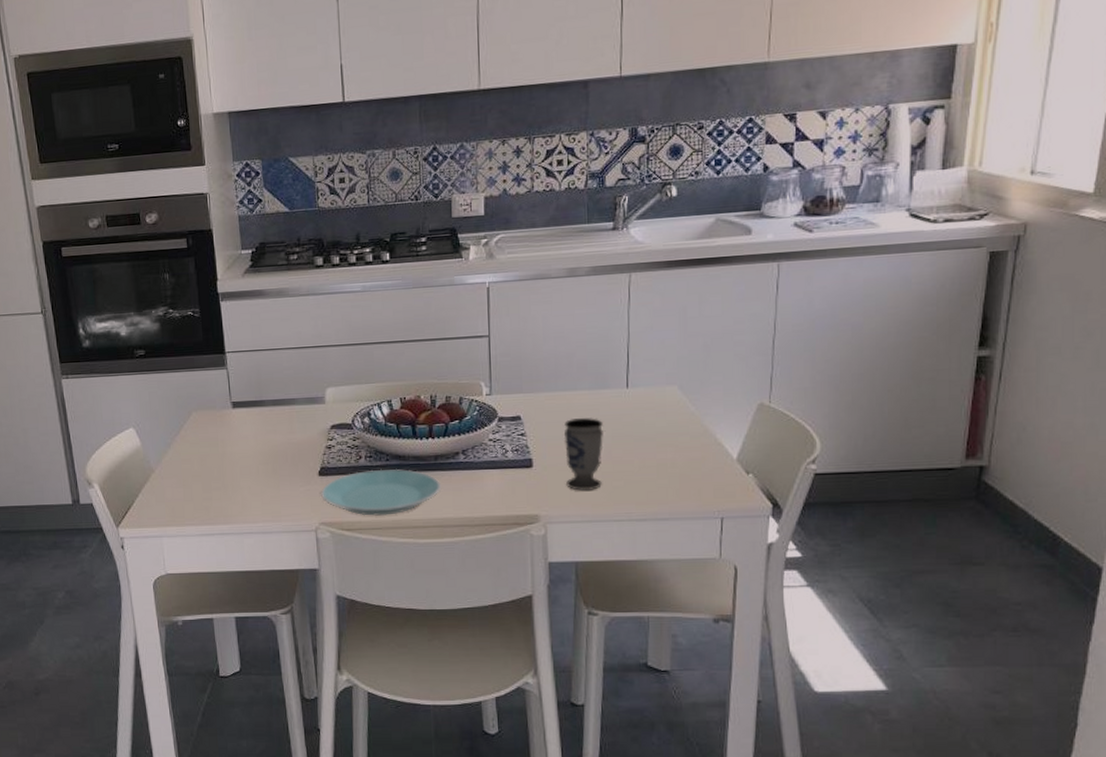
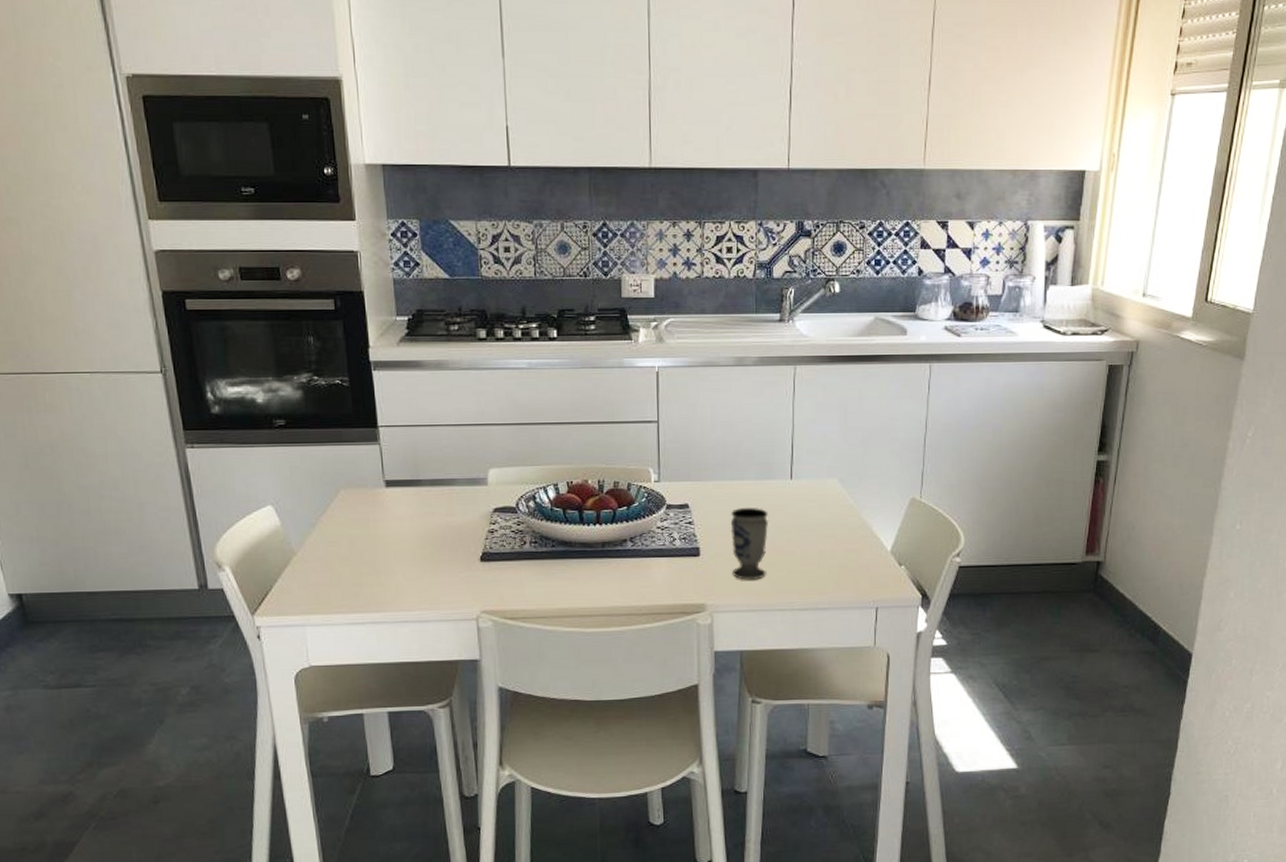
plate: present [321,468,442,516] -> none [483,555,609,604]

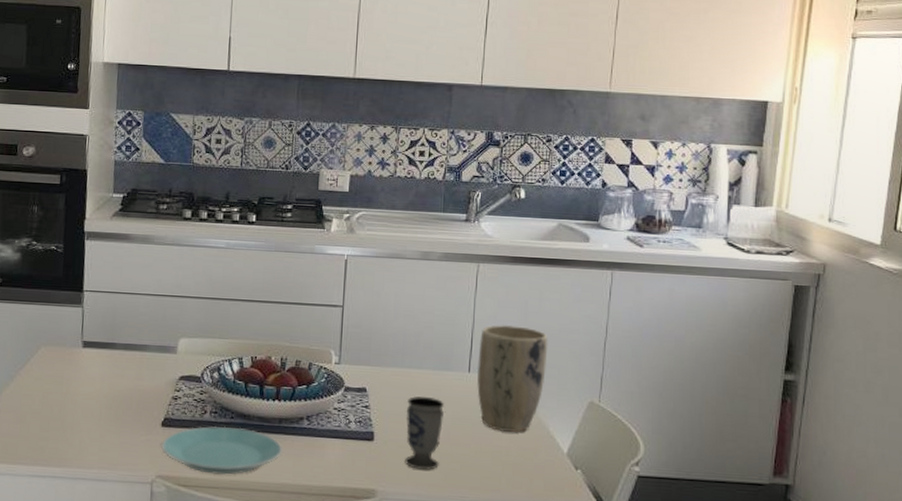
plate: none [483,555,609,604] -> present [161,426,283,475]
plant pot: none [799,427,869,535] -> present [476,324,548,432]

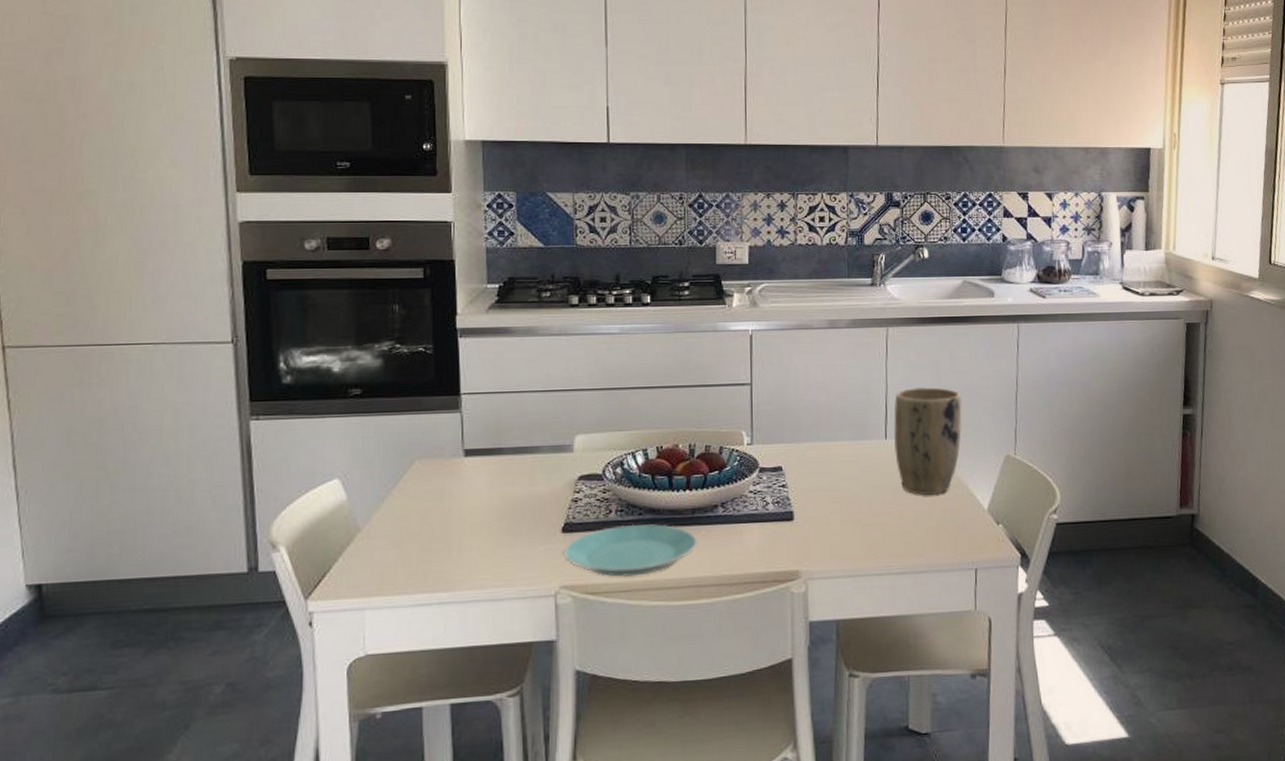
cup: present [405,396,445,470] -> none [825,469,864,544]

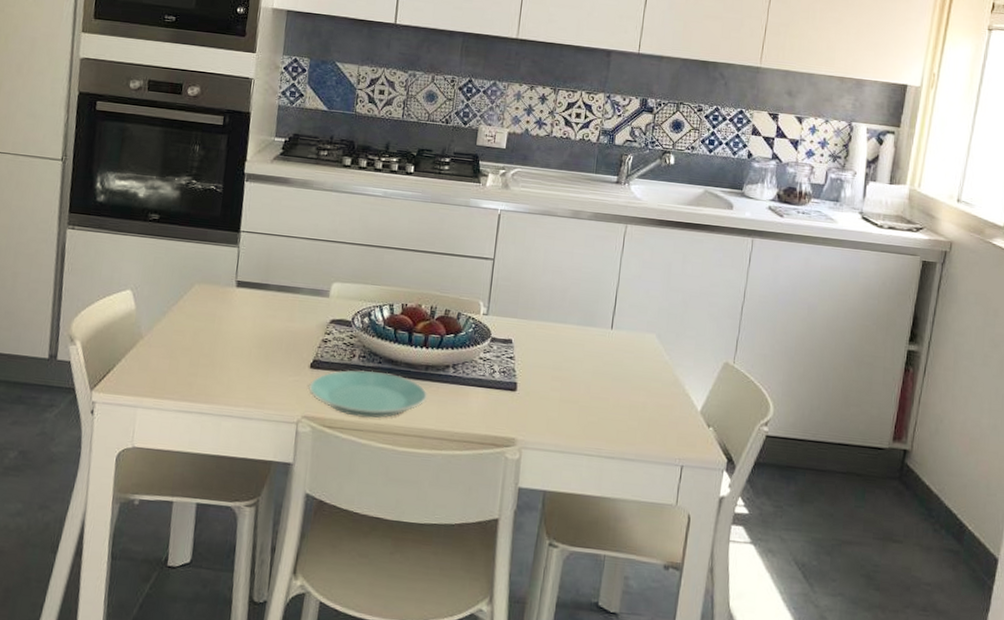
plant pot: present [893,386,962,495] -> none [618,284,689,389]

